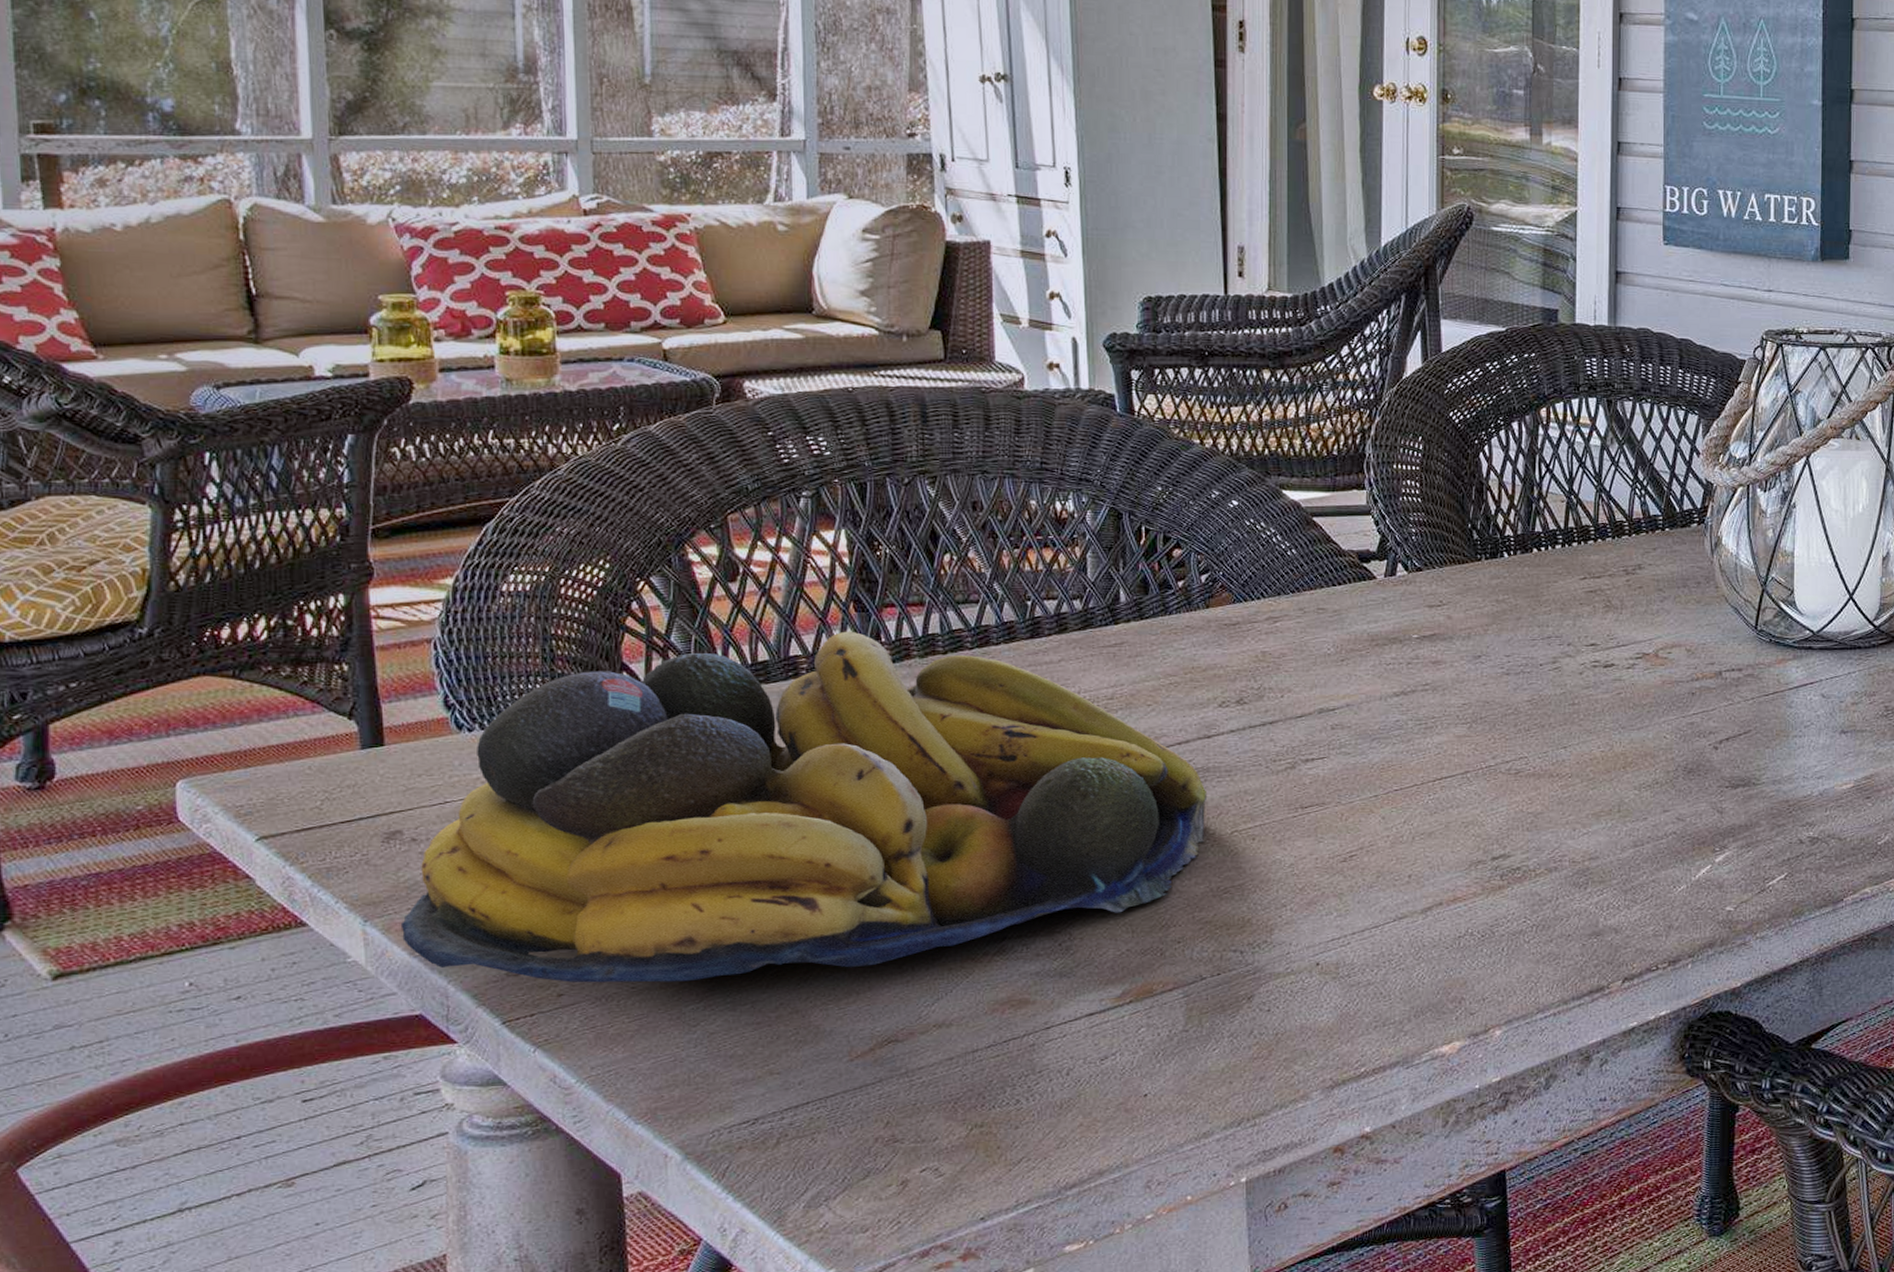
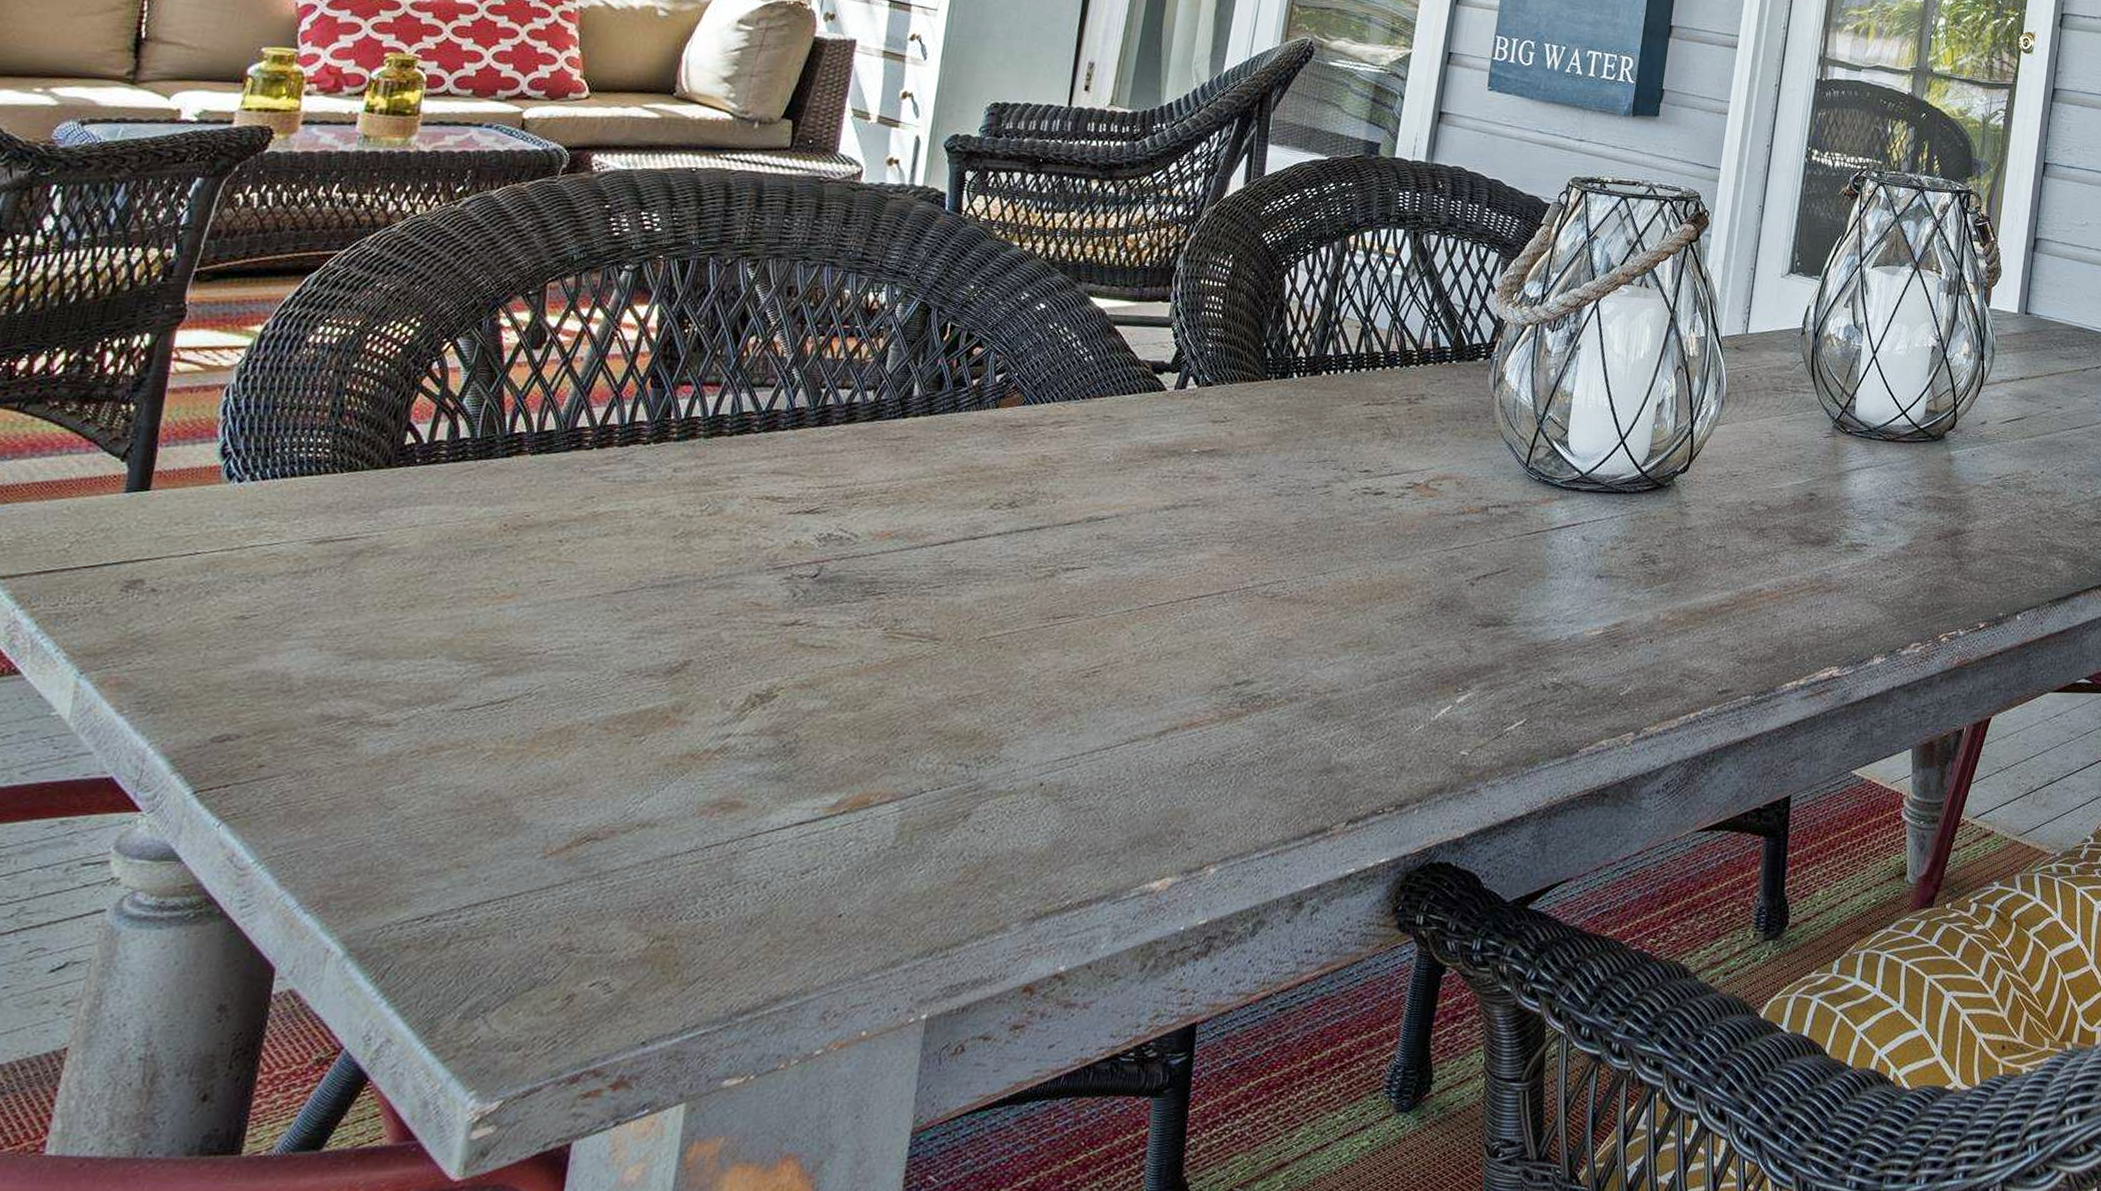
fruit bowl: present [400,631,1208,983] -> none [114,406,963,760]

